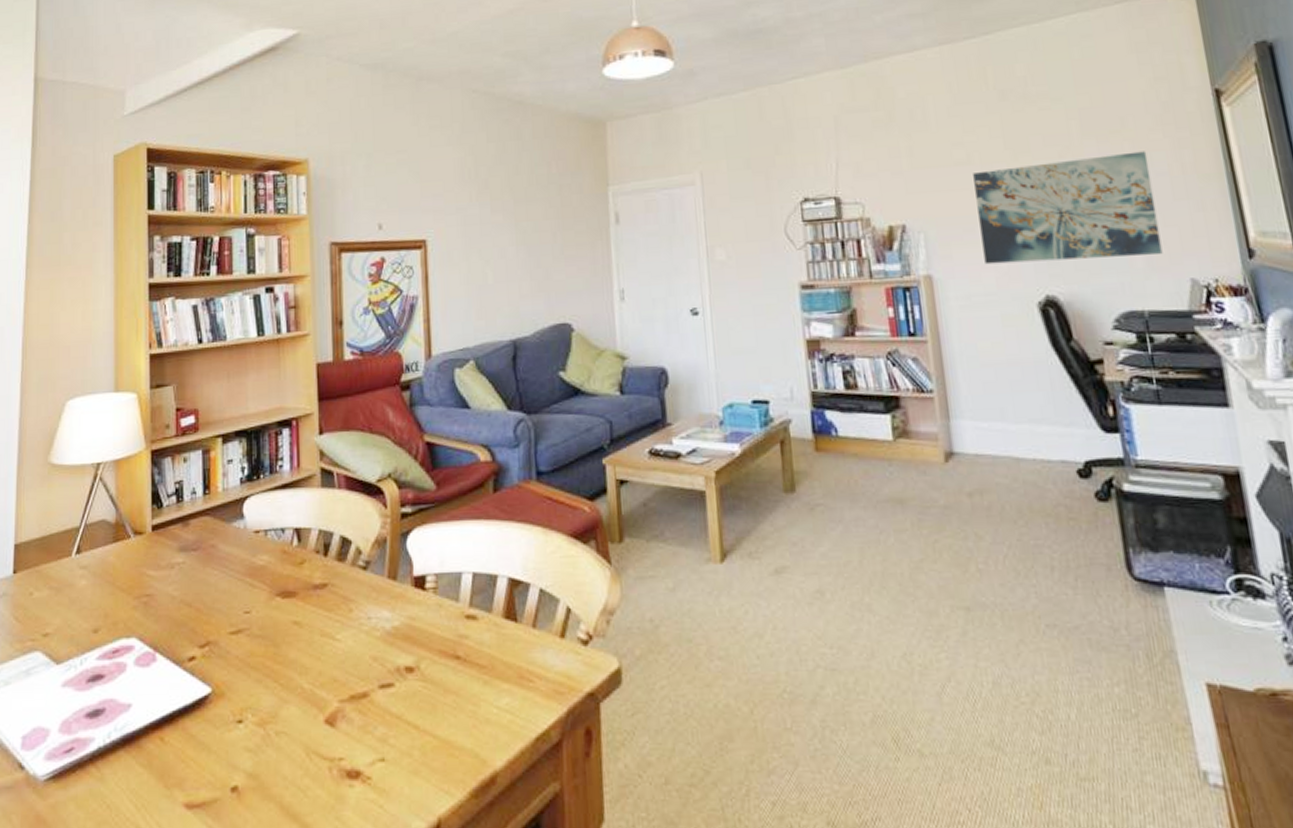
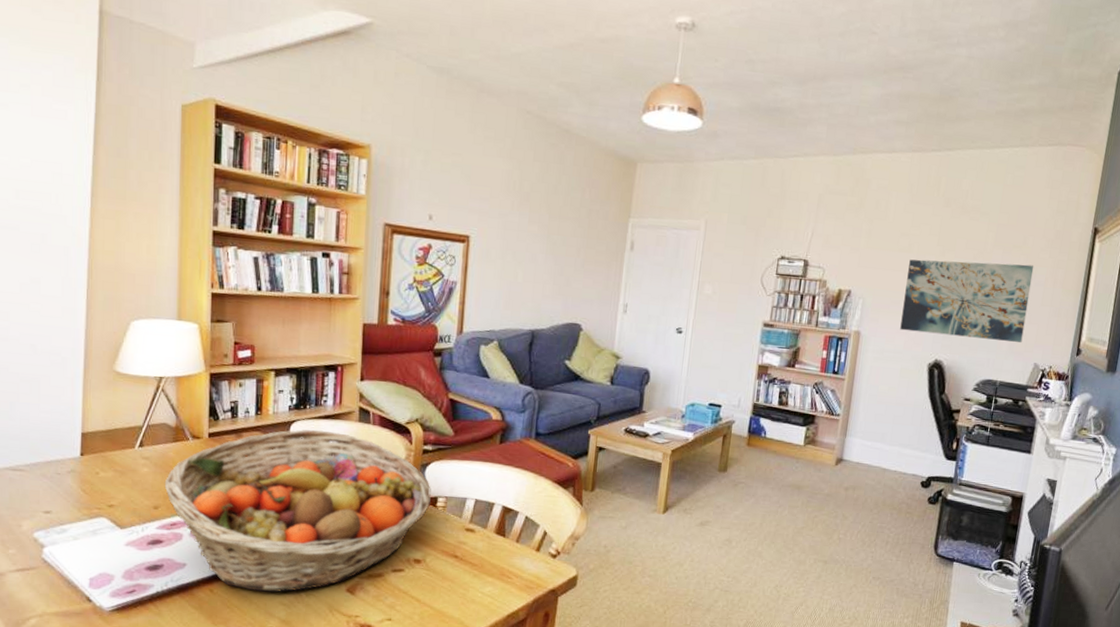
fruit basket: none [104,504,417,734] -> present [164,429,431,593]

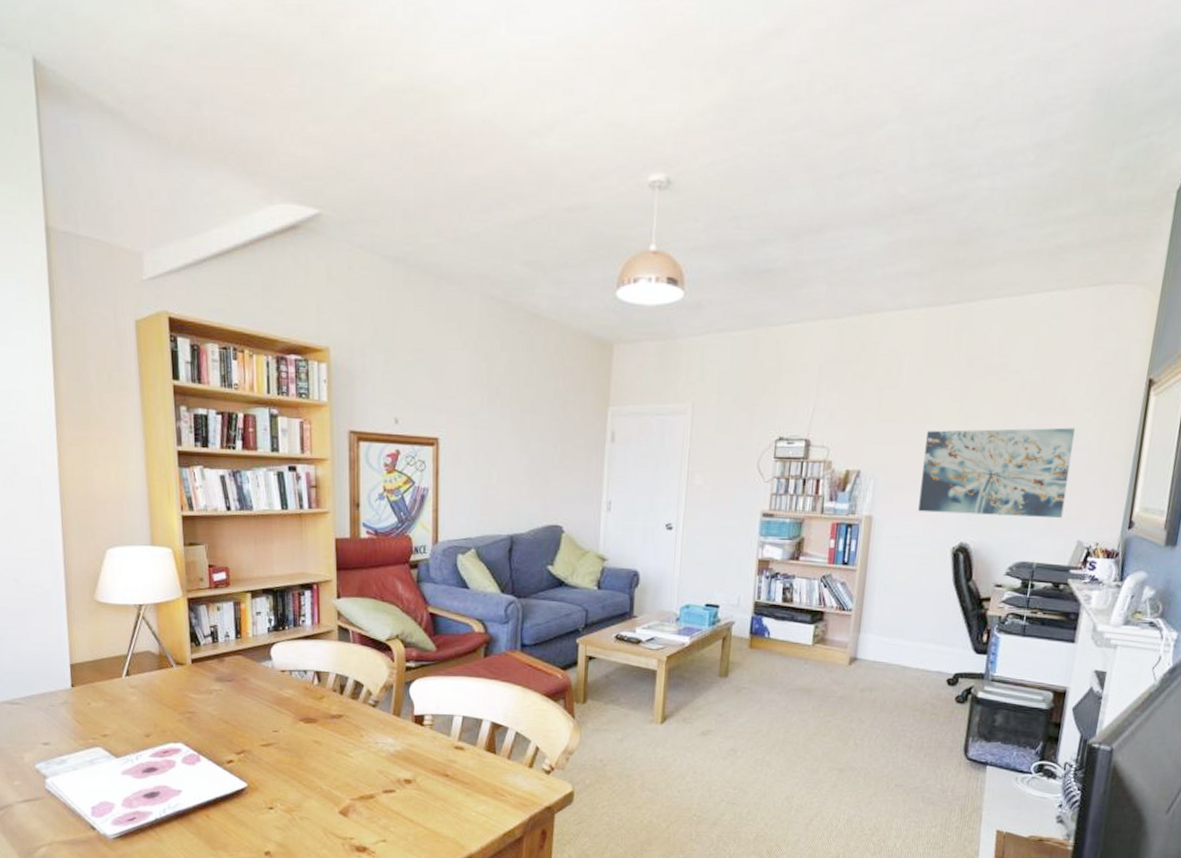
fruit basket: present [164,429,431,593] -> none [153,651,417,817]

